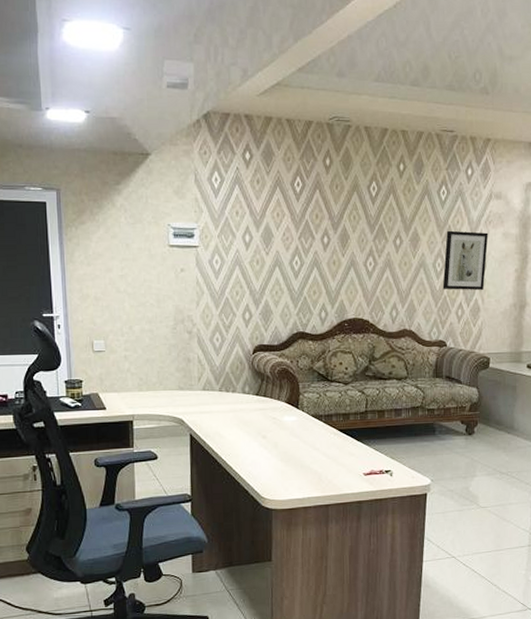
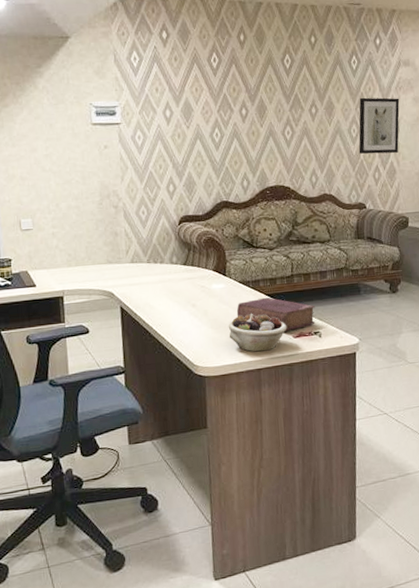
succulent planter: none [298,447,358,487] -> present [228,313,287,352]
book: none [307,433,388,468] -> present [236,298,315,331]

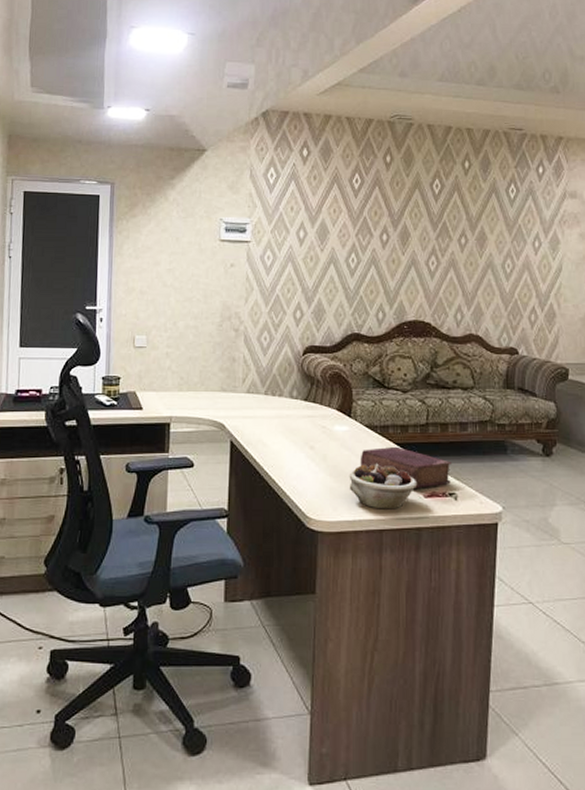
wall art: present [358,97,400,155] -> none [513,230,564,295]

